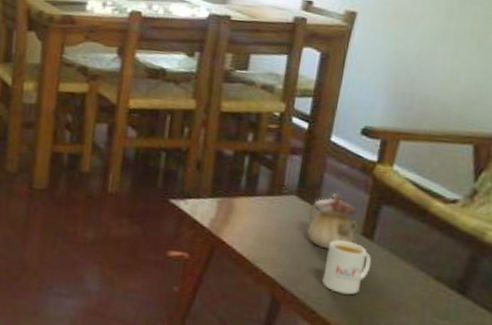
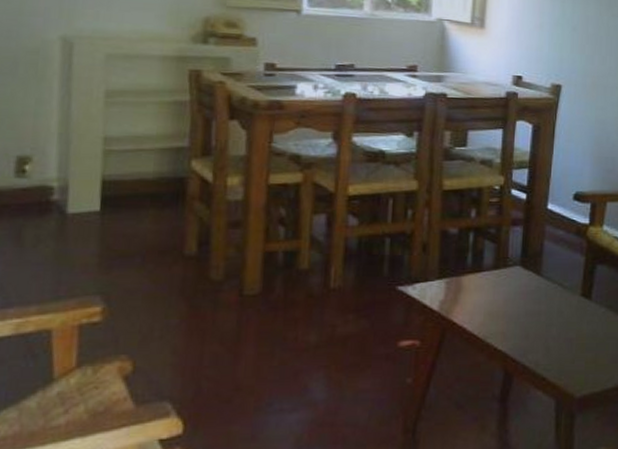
teapot: present [307,193,359,250] -> none [532,258,578,315]
mug: present [322,240,372,295] -> none [550,303,592,356]

